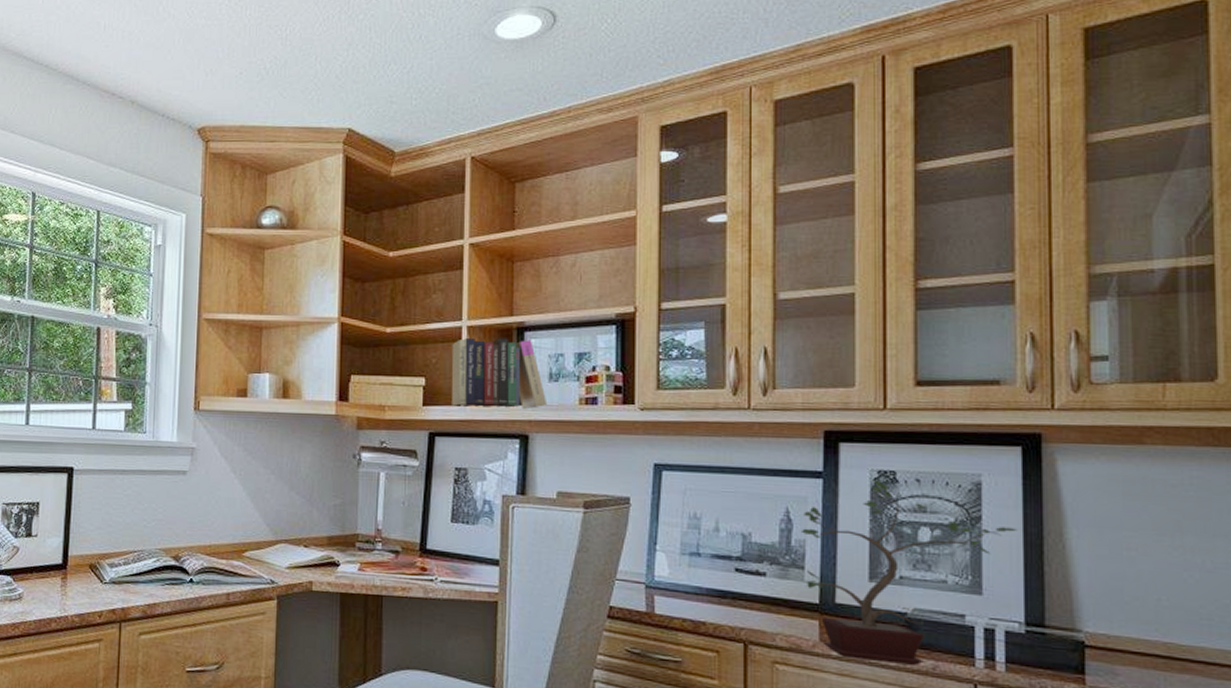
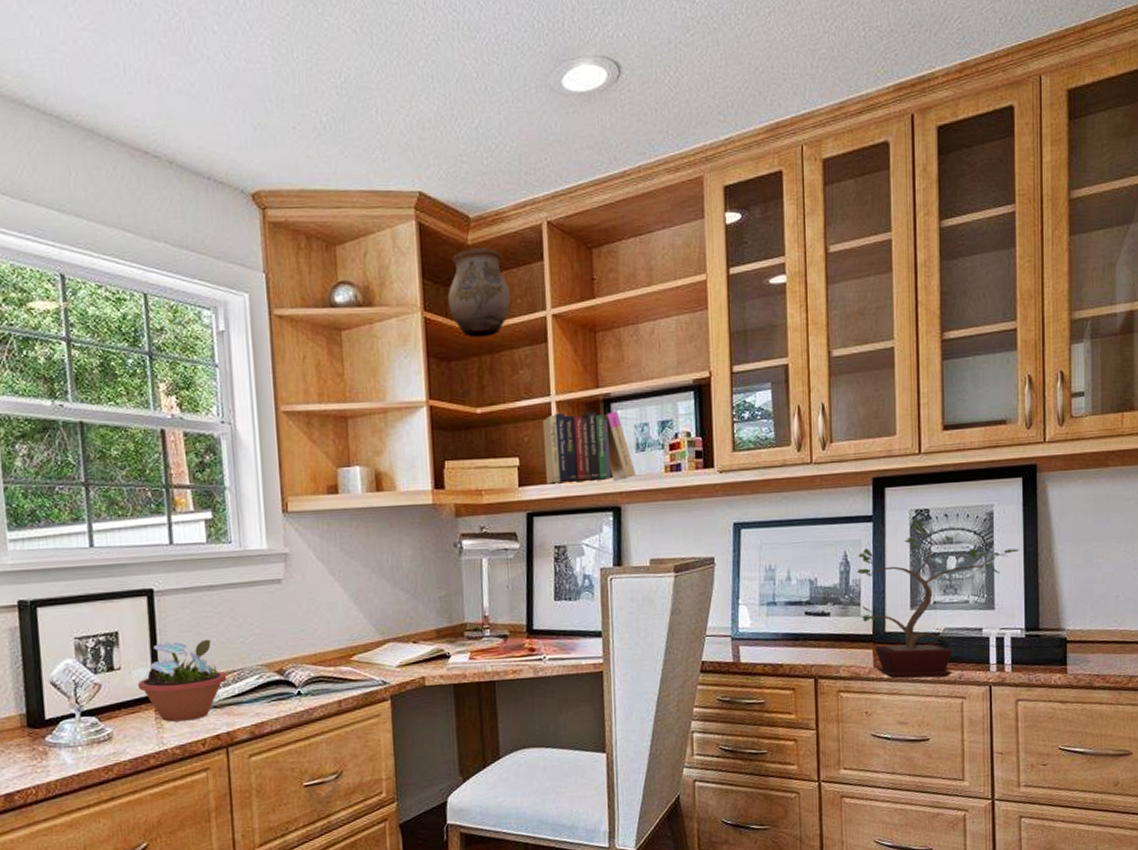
potted flower: none [49,515,128,592] -> present [137,639,227,722]
vase: none [368,179,430,262] -> present [448,247,511,338]

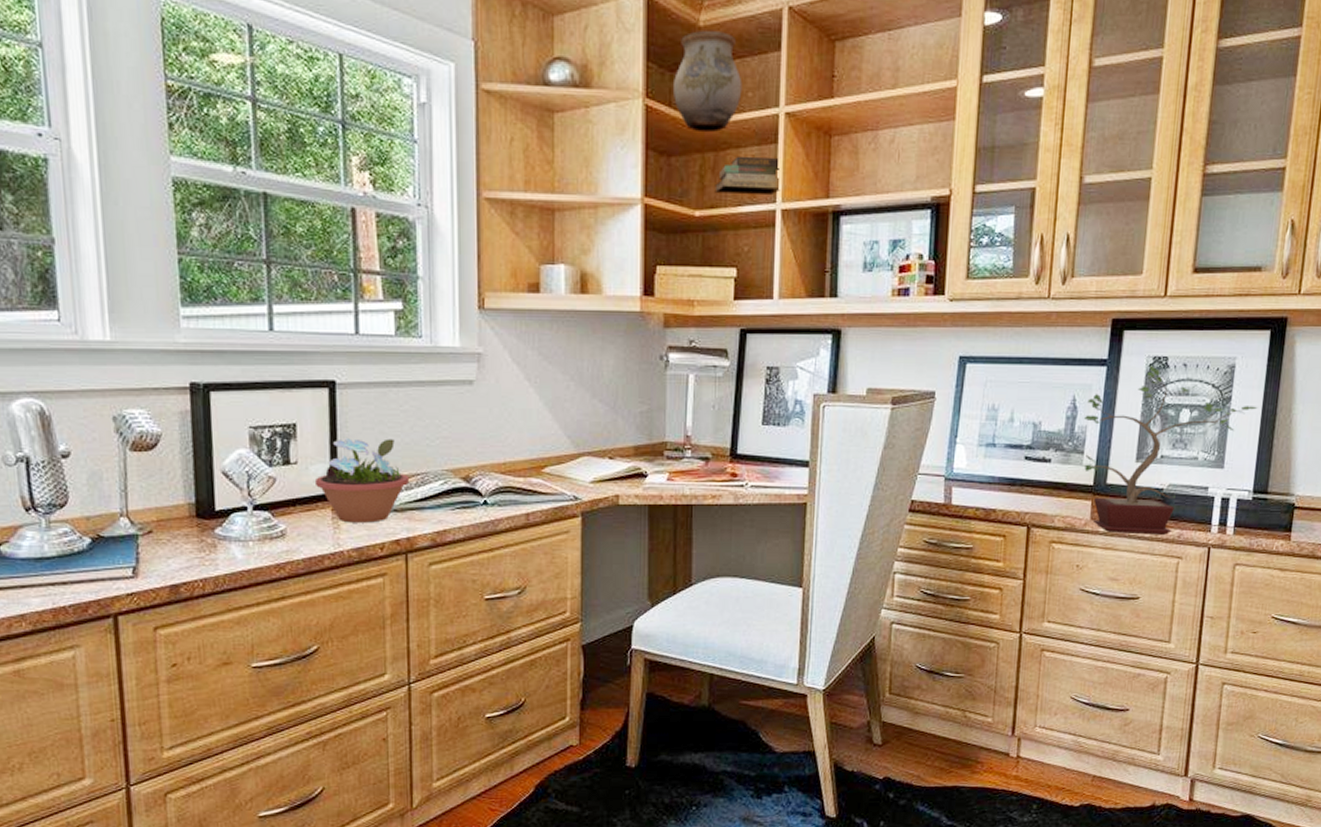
books: none [493,355,553,391] -> present [715,156,780,196]
books: present [542,411,636,485] -> none [764,222,861,302]

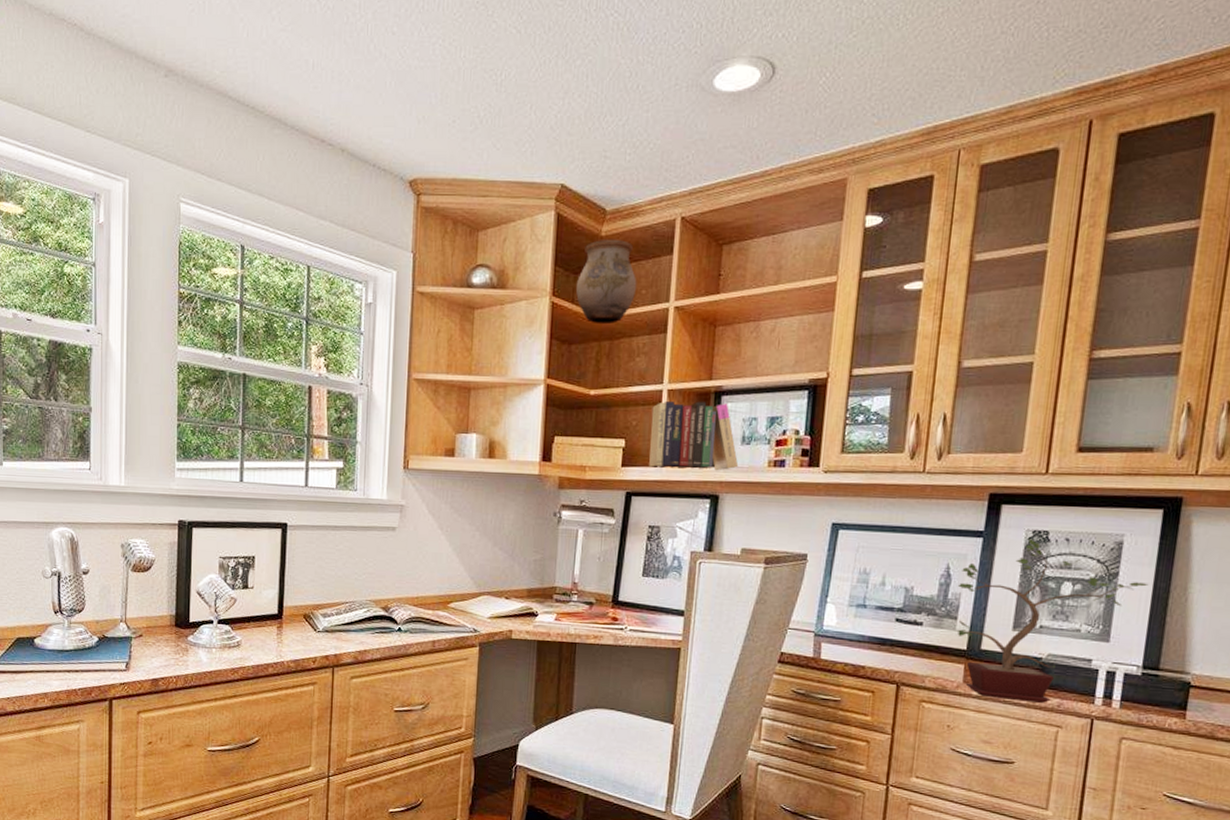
potted flower: present [314,437,410,523] -> none [265,569,340,640]
books: present [715,156,780,196] -> none [608,343,667,378]
books: none [764,222,861,302] -> present [649,400,739,471]

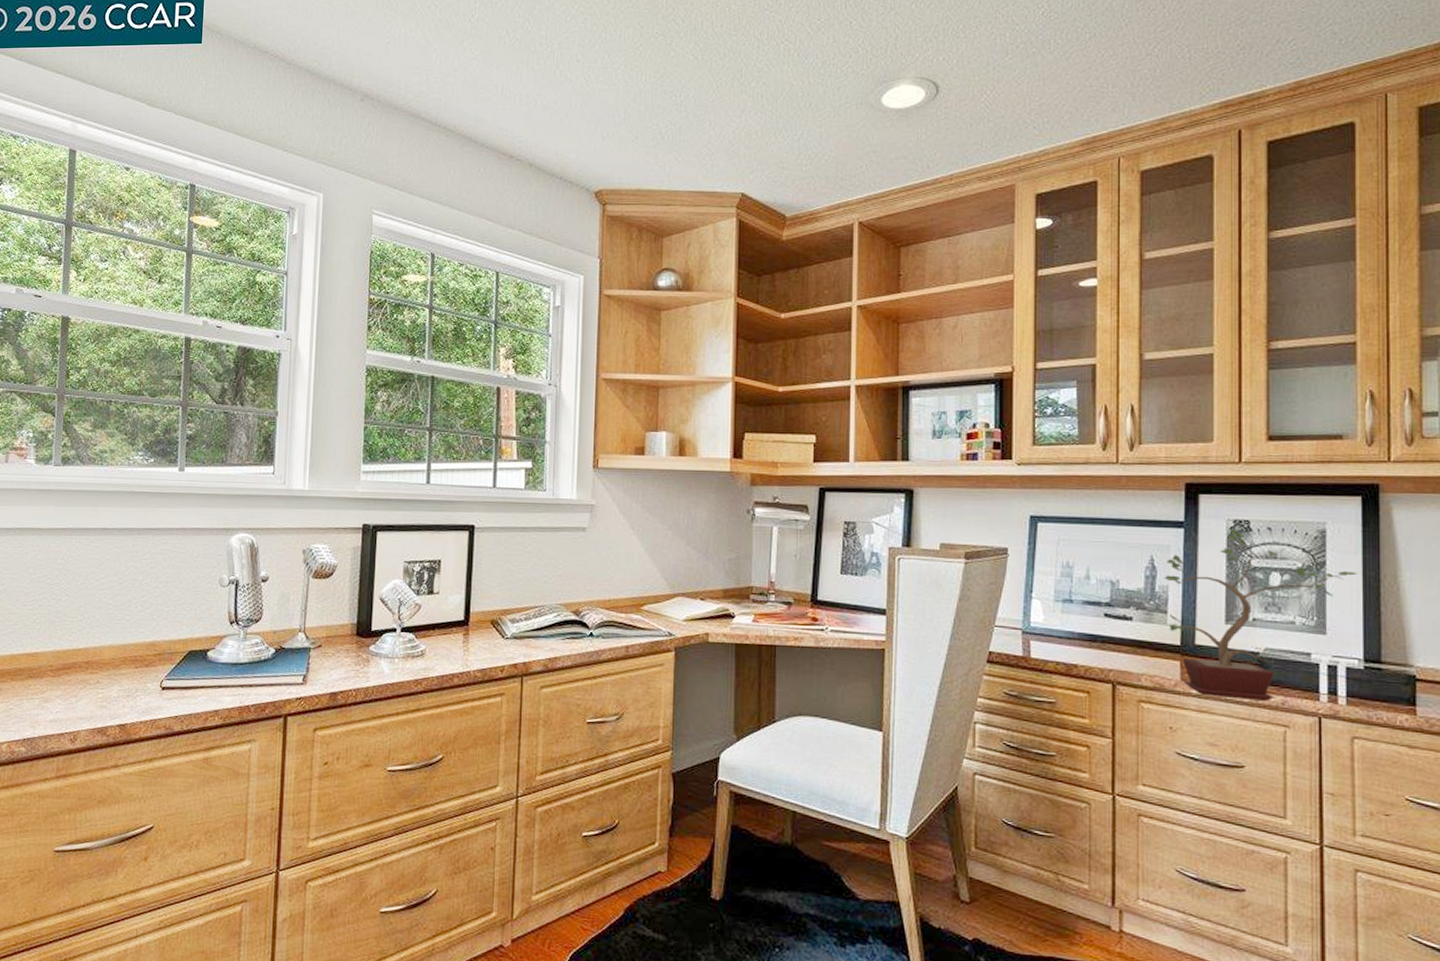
vase: present [576,239,637,325] -> none [761,243,820,324]
books: present [649,400,739,471] -> none [840,396,931,465]

